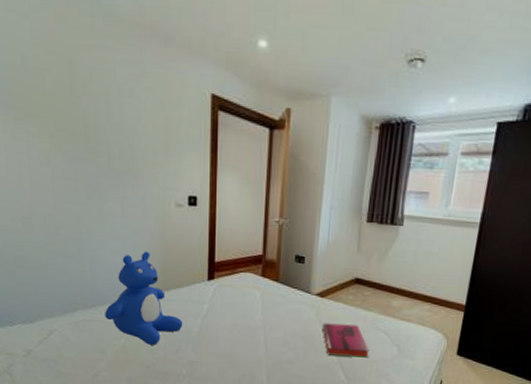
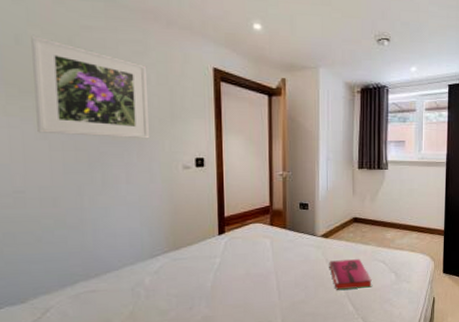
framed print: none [35,54,145,172] -> present [31,34,150,139]
teddy bear: present [105,251,183,345] -> none [110,213,195,307]

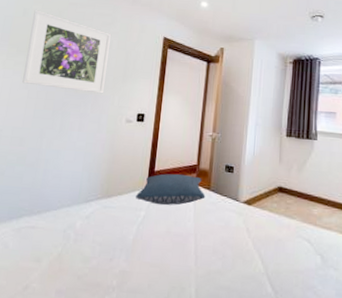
pillow: none [208,217,282,249] -> present [136,173,206,205]
hardback book: present [329,259,372,290] -> none [249,230,294,268]

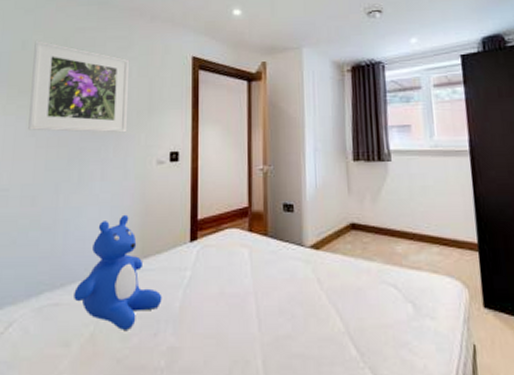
teddy bear: none [47,160,120,254] -> present [74,214,162,330]
pillow: present [136,173,206,205] -> none [178,221,263,260]

